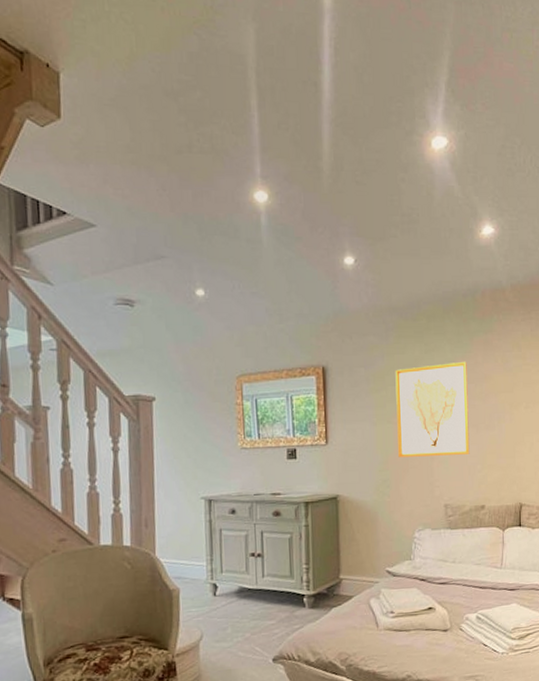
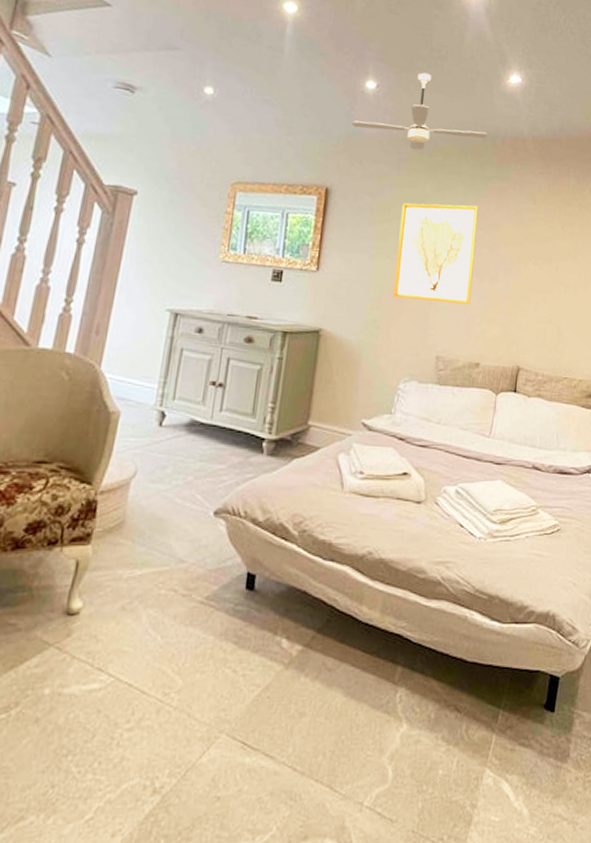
ceiling fan: none [336,239,467,316] -> present [351,72,487,150]

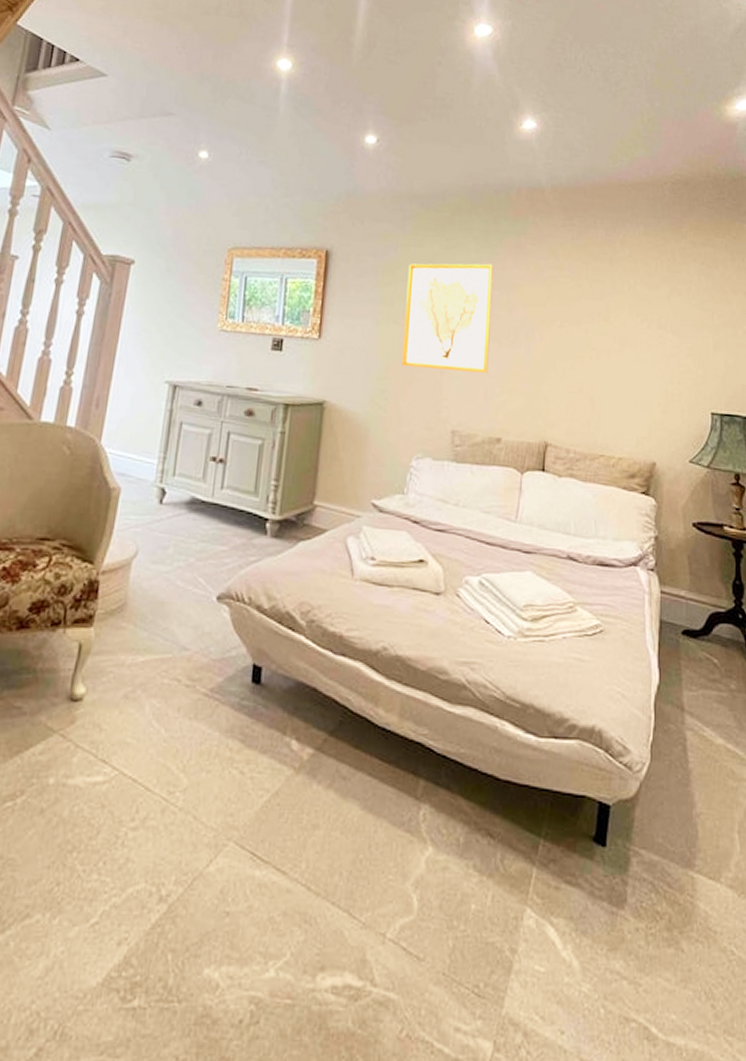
ceiling fan: present [351,72,487,150] -> none [351,123,500,206]

